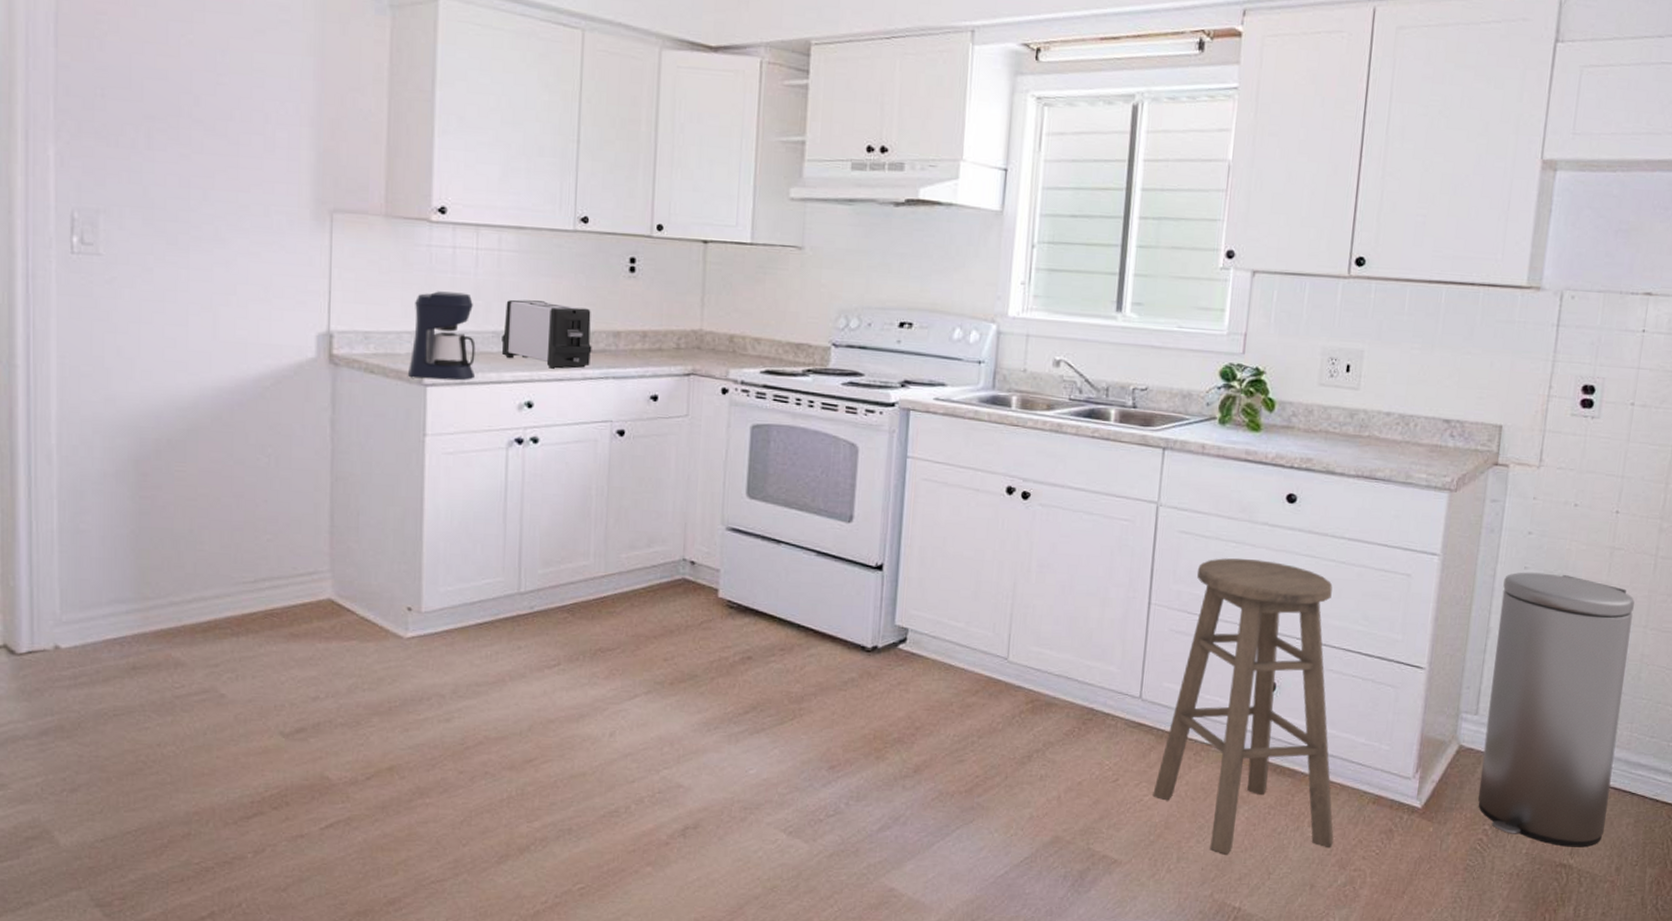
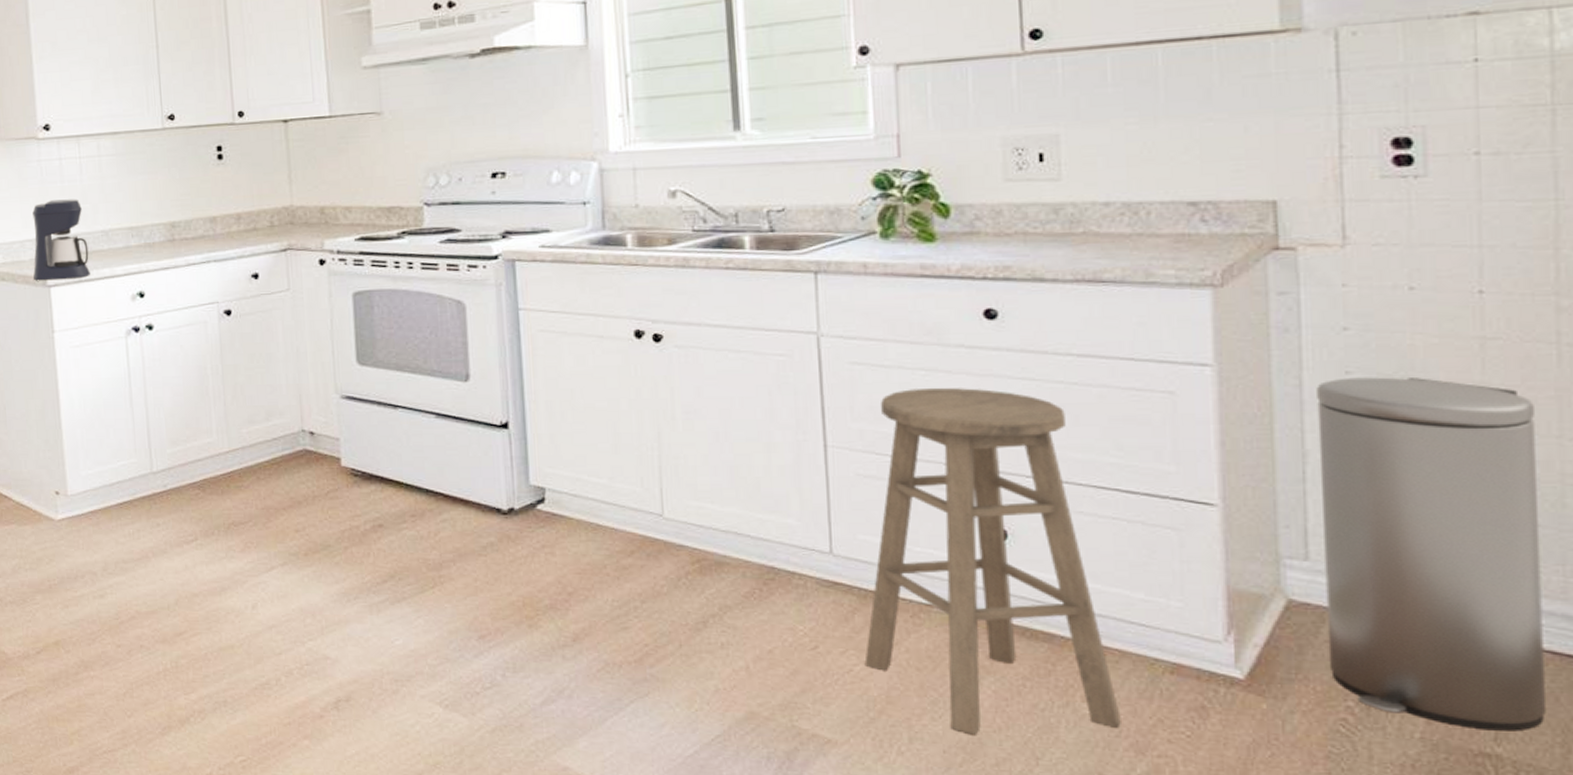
toaster: present [501,299,592,369] -> none [110,197,192,259]

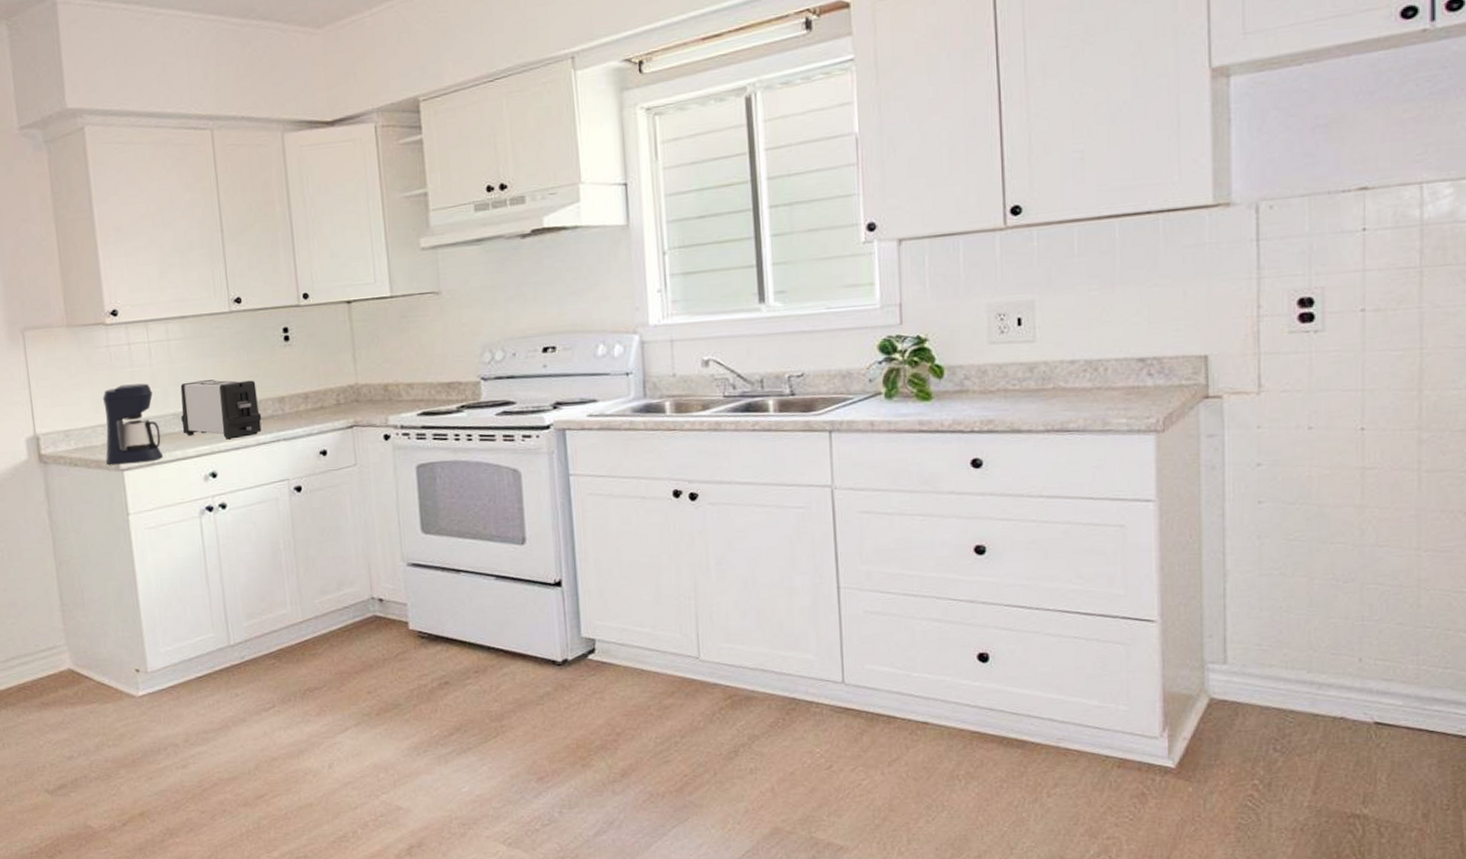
toaster: none [110,197,192,259] -> present [180,380,262,440]
bar stool: present [864,387,1121,735] -> none [871,530,1078,833]
pedal bin: present [1316,377,1547,732] -> none [1236,504,1402,796]

